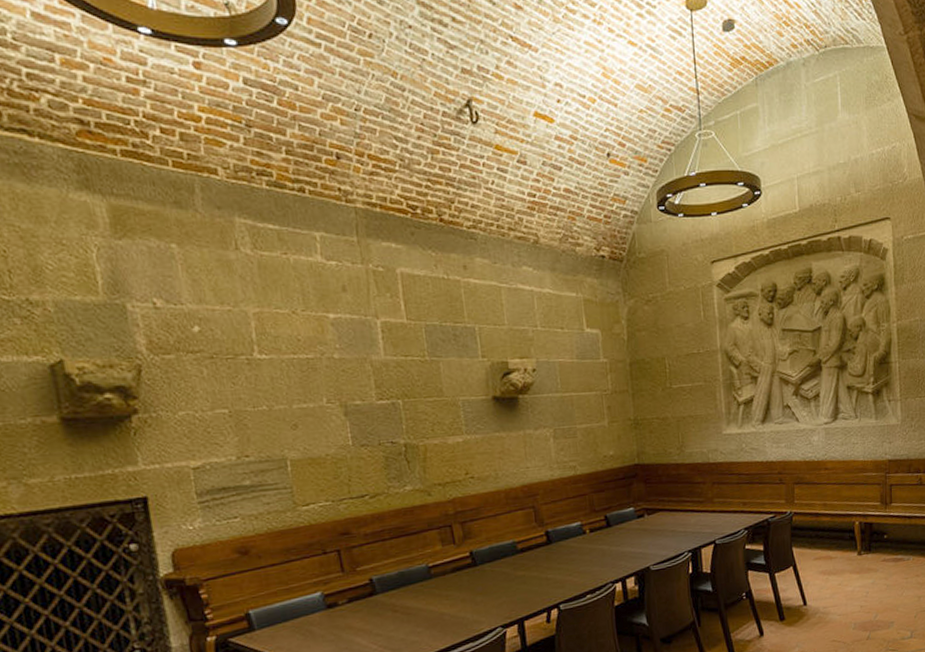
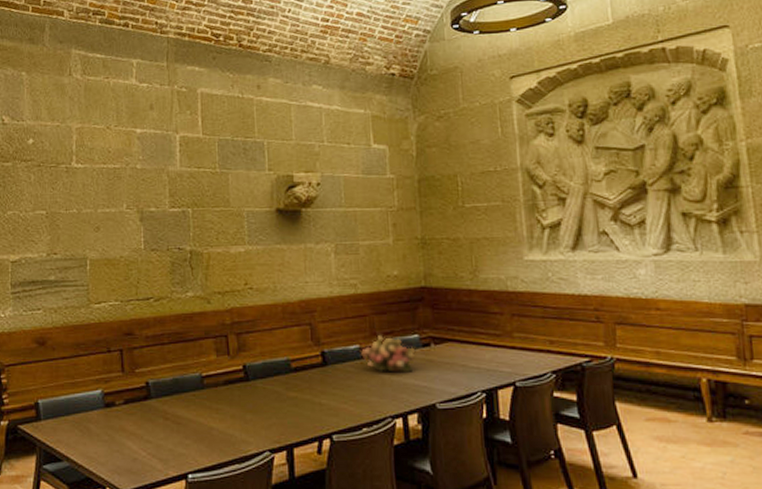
flower arrangement: none [582,511,632,544] -> present [361,335,416,374]

